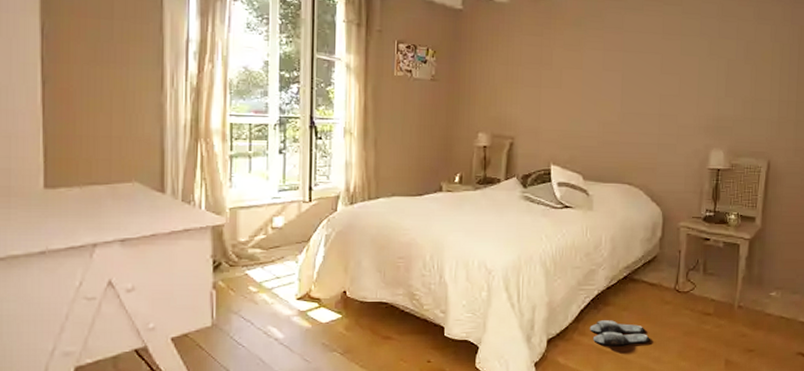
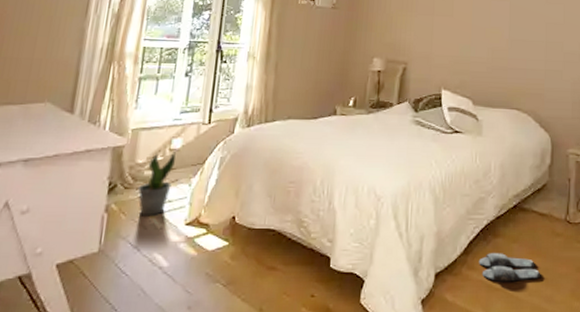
potted plant: none [243,230,280,292] -> present [138,152,176,217]

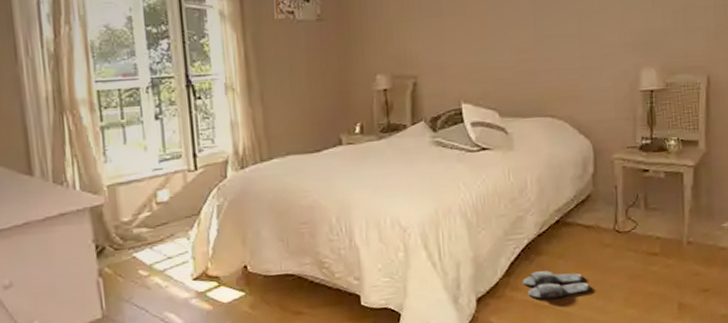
potted plant: present [138,152,176,217] -> none [130,205,168,276]

